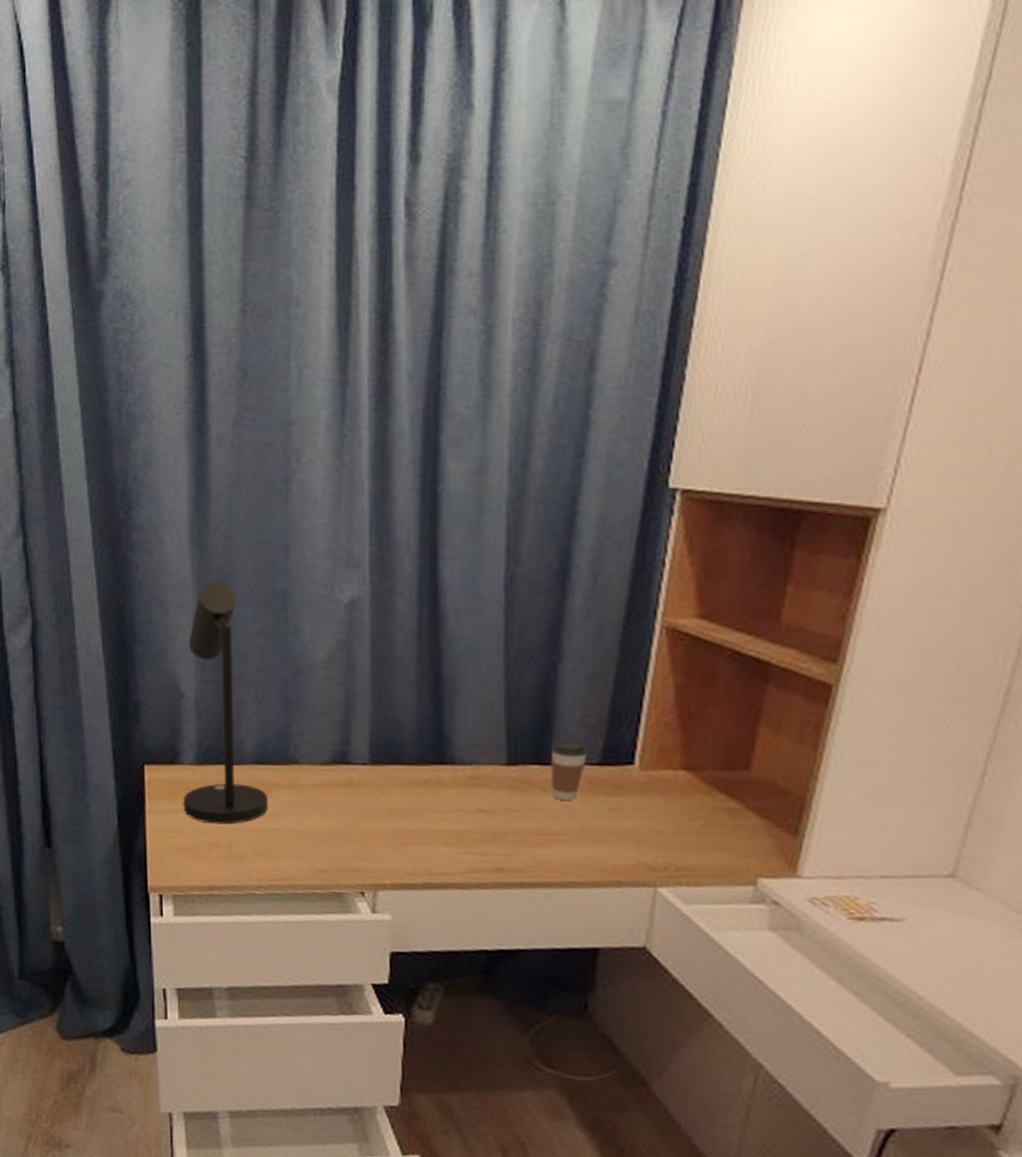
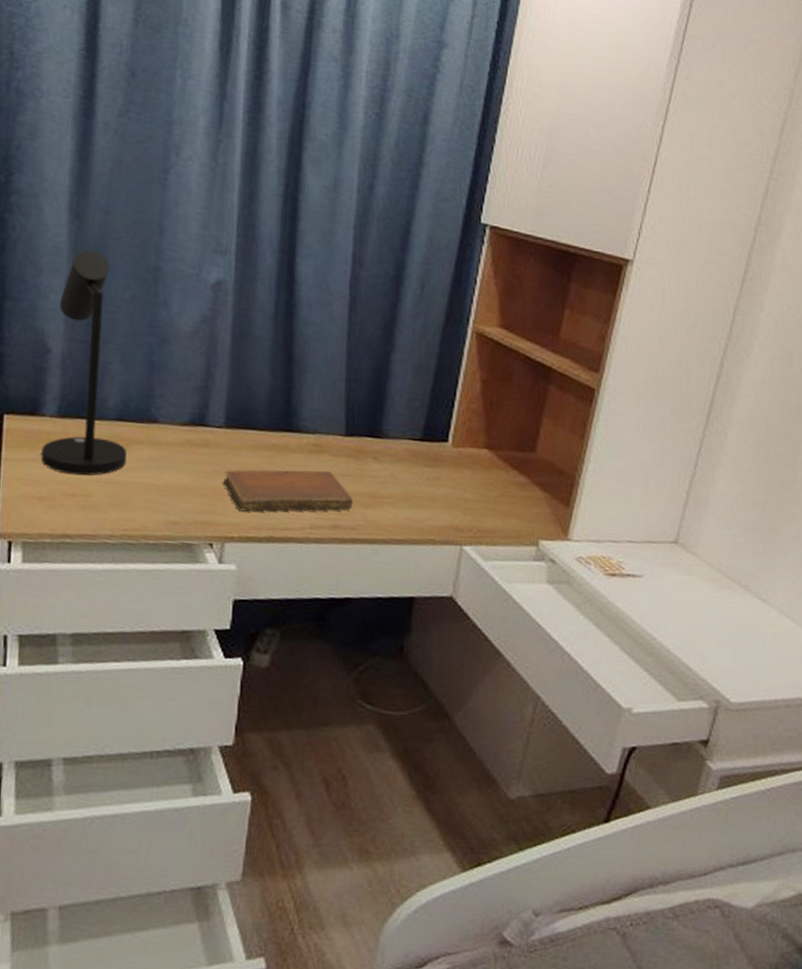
notebook: none [372,806,521,856] -> present [223,470,354,511]
coffee cup: present [551,740,588,800] -> none [381,417,412,469]

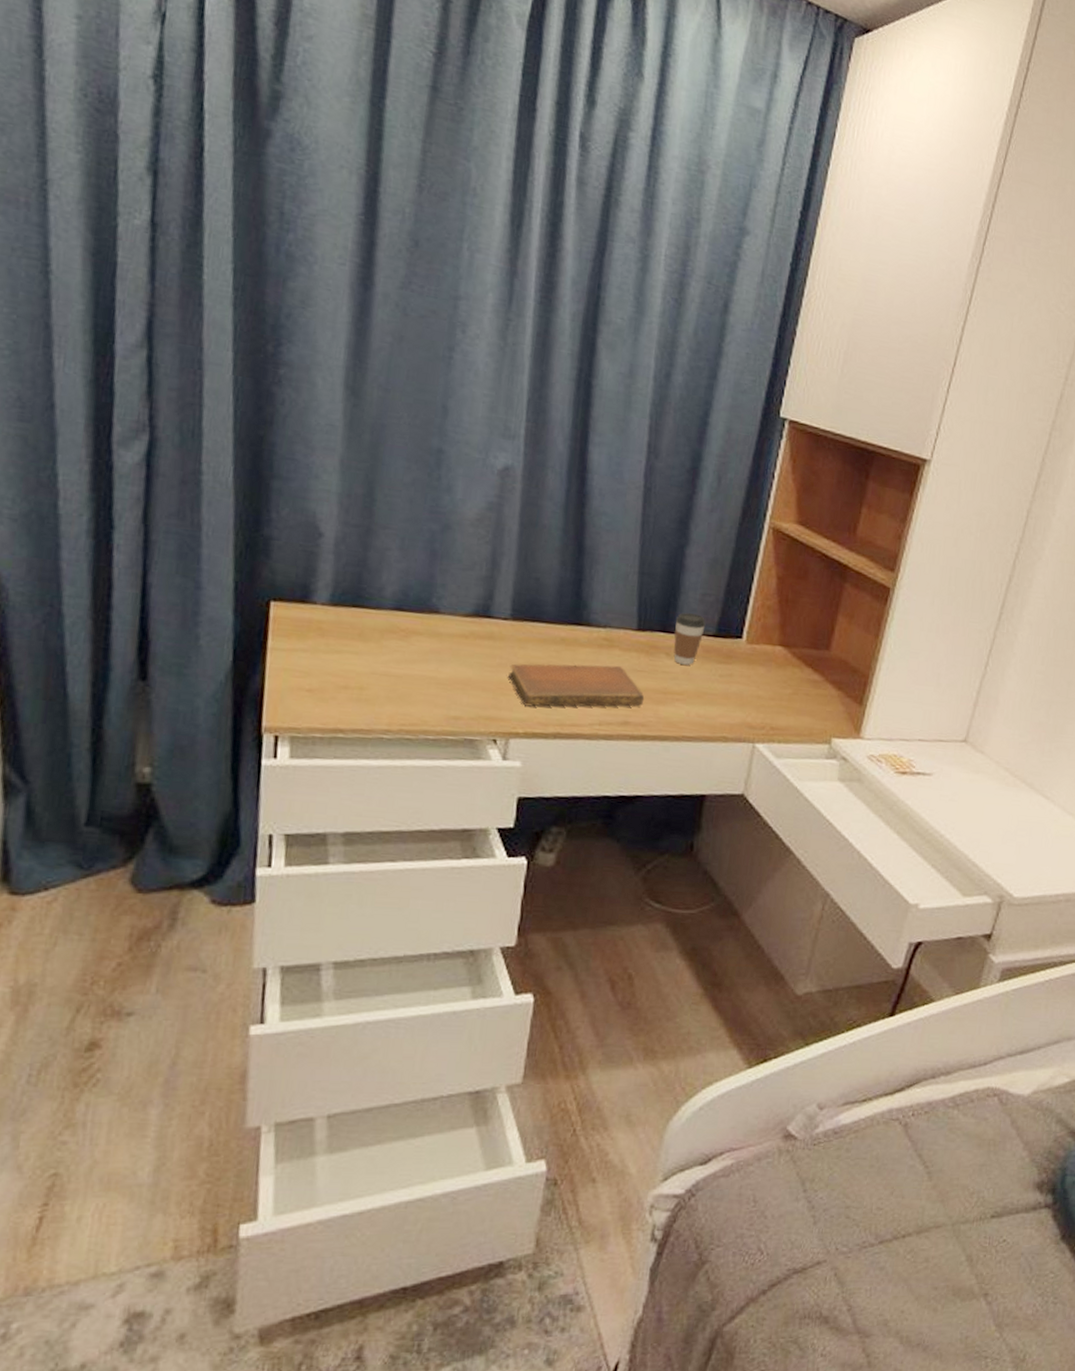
desk lamp: present [40,249,127,476] -> none [311,428,406,668]
coffee cup: none [381,417,412,469] -> present [673,612,706,665]

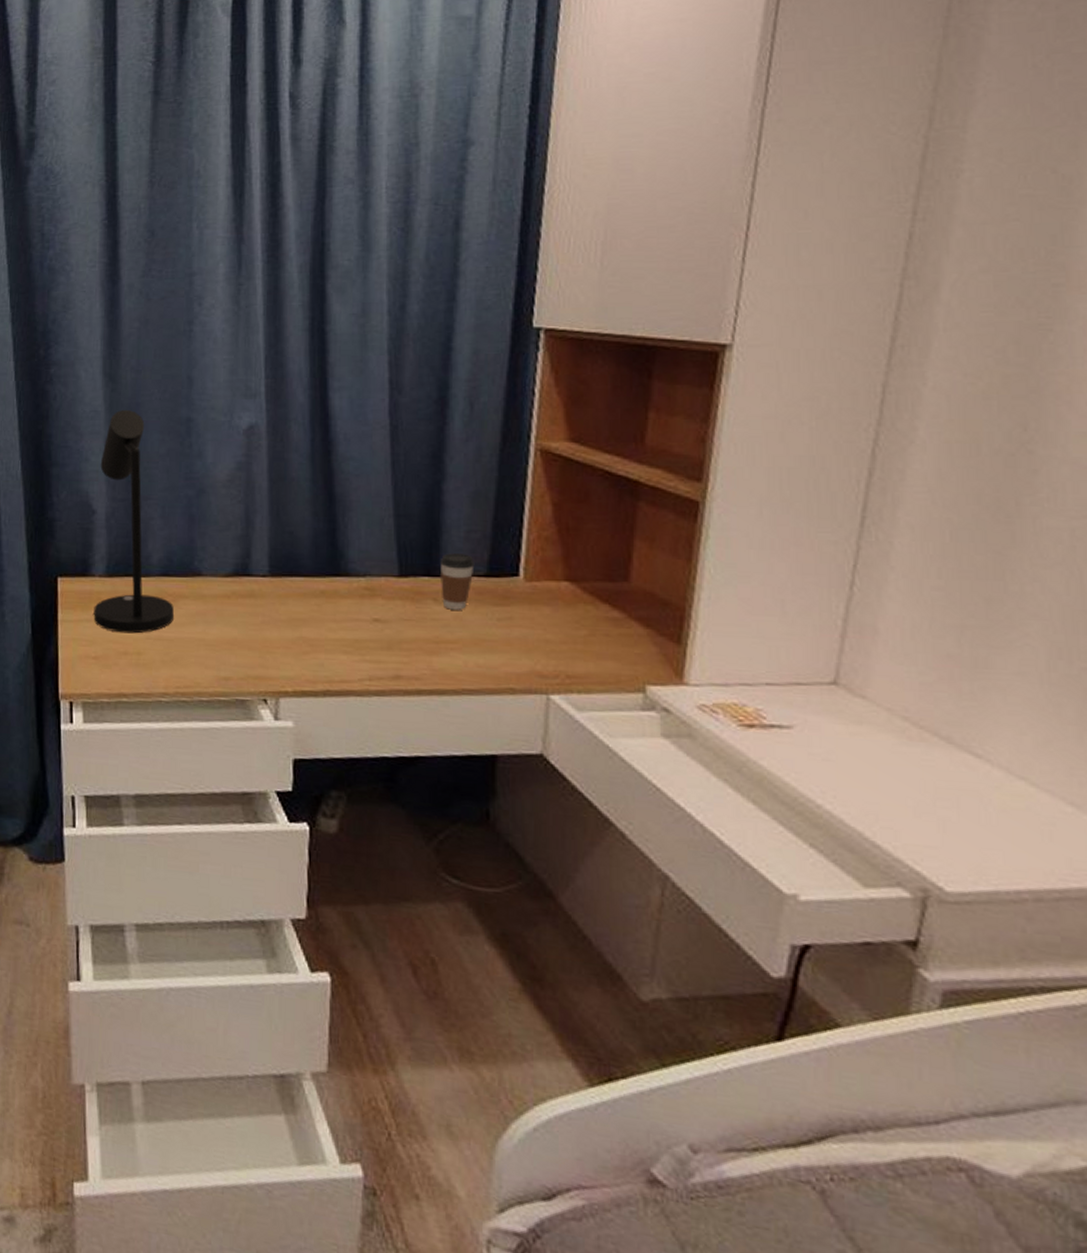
desk lamp: none [311,428,406,668] -> present [93,409,175,634]
notebook: present [508,663,645,707] -> none [272,615,415,664]

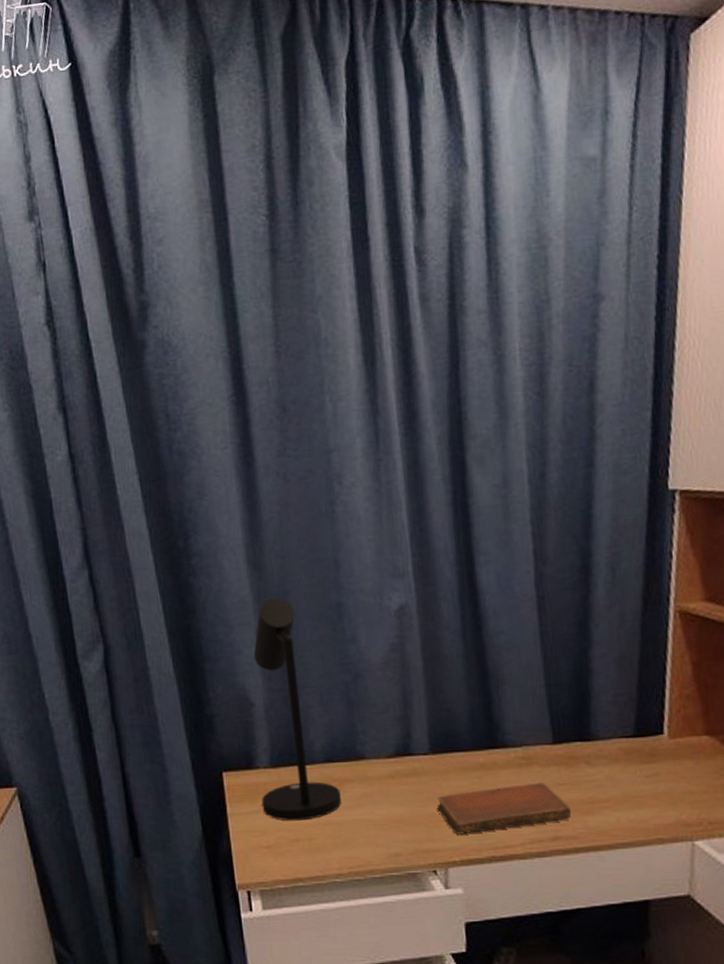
notebook: none [272,615,415,664] -> present [437,782,572,835]
coffee cup: present [439,553,475,610] -> none [590,717,623,771]

